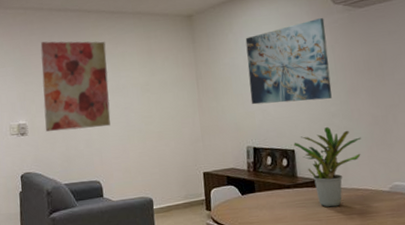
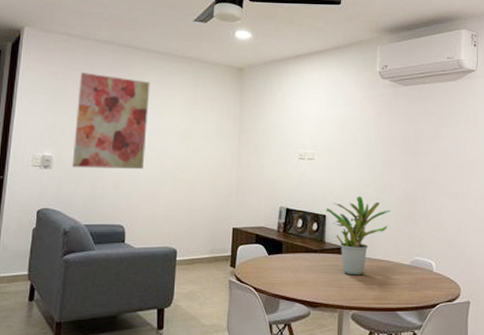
wall art: present [245,18,332,105] -> none [290,90,371,169]

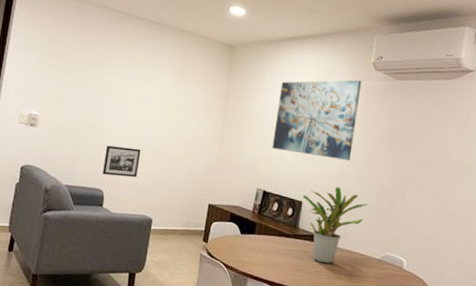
wall art: present [71,73,150,170] -> none [57,34,140,138]
picture frame: none [122,179,160,210] -> present [103,145,141,178]
wall art: none [290,90,371,169] -> present [272,80,362,160]

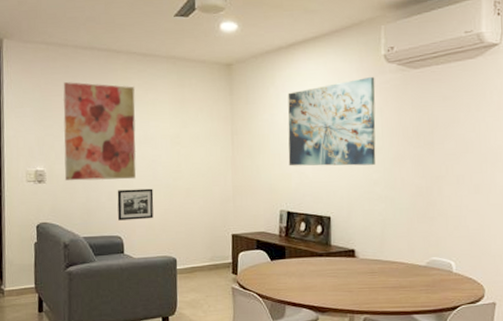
wall art: none [57,34,140,138] -> present [63,82,136,181]
potted plant: present [303,186,367,264] -> none [330,194,402,279]

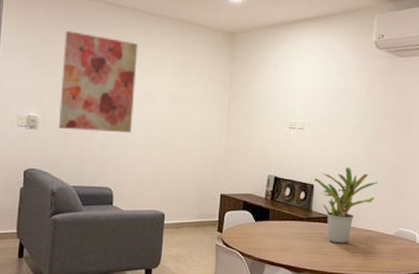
picture frame: present [117,188,154,221] -> none [110,142,148,174]
wall art: present [288,77,376,166] -> none [280,60,365,140]
potted plant: none [330,194,402,279] -> present [314,167,378,244]

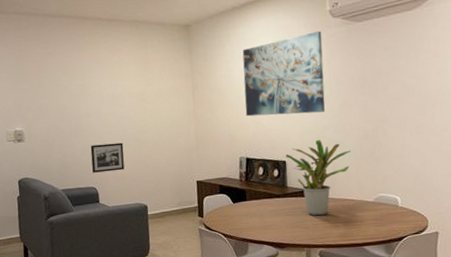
wall art: present [58,31,138,134] -> none [35,48,107,139]
picture frame: none [110,142,148,174] -> present [90,142,125,173]
wall art: none [280,60,365,140] -> present [242,31,325,117]

